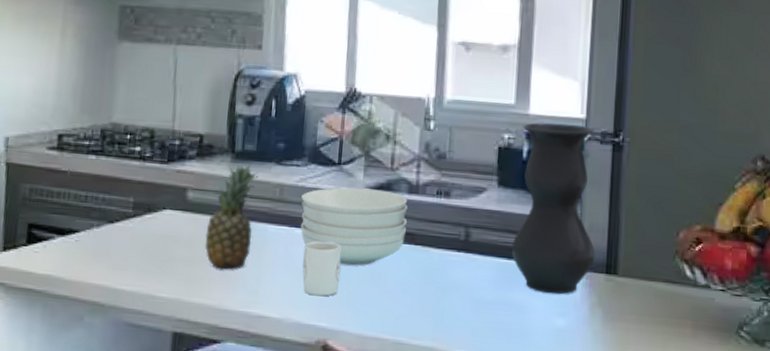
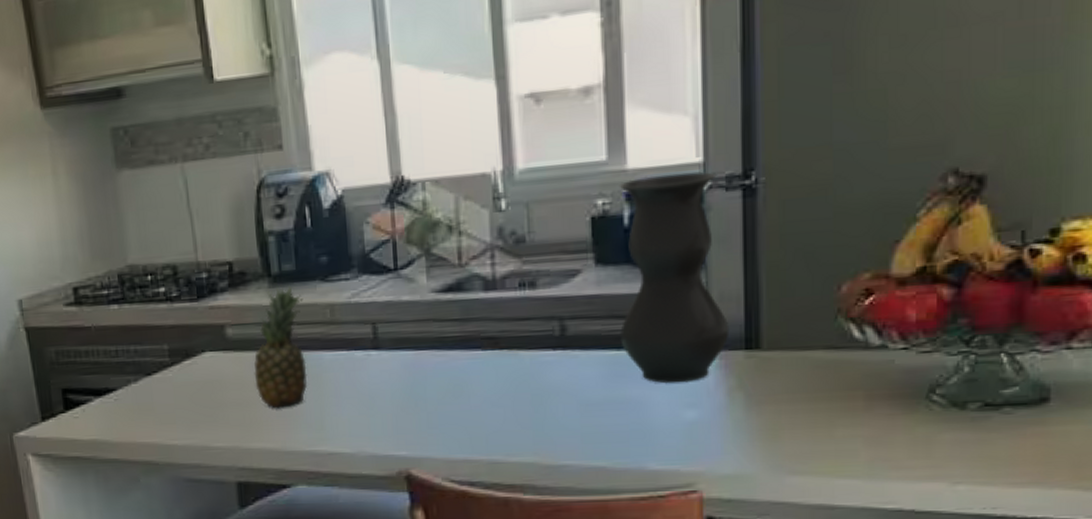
bowl: present [300,187,408,265] -> none [356,292,488,383]
mug: present [302,241,341,297] -> none [368,360,416,423]

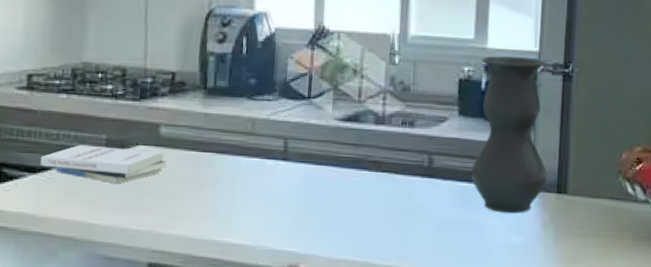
books: none [103,356,241,399] -> present [40,144,167,184]
fruit: present [253,286,307,407] -> none [178,98,231,200]

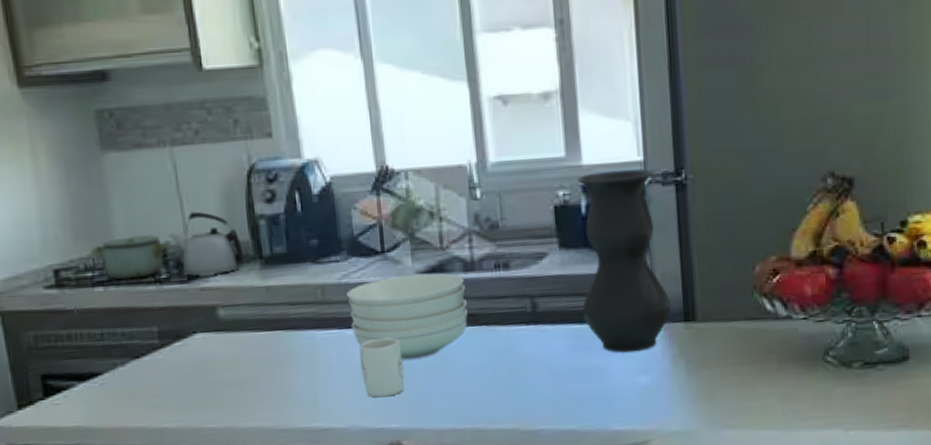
books: present [40,144,167,184] -> none [87,337,233,381]
cooking pot: none [61,54,132,92] -> present [89,234,171,280]
kettle: none [130,41,192,99] -> present [168,211,245,278]
bowl: none [272,120,375,193] -> present [346,273,469,359]
mug: none [274,171,312,224] -> present [359,337,405,398]

